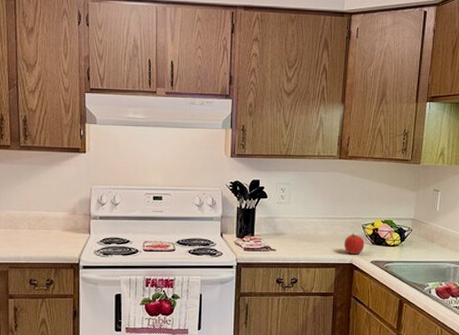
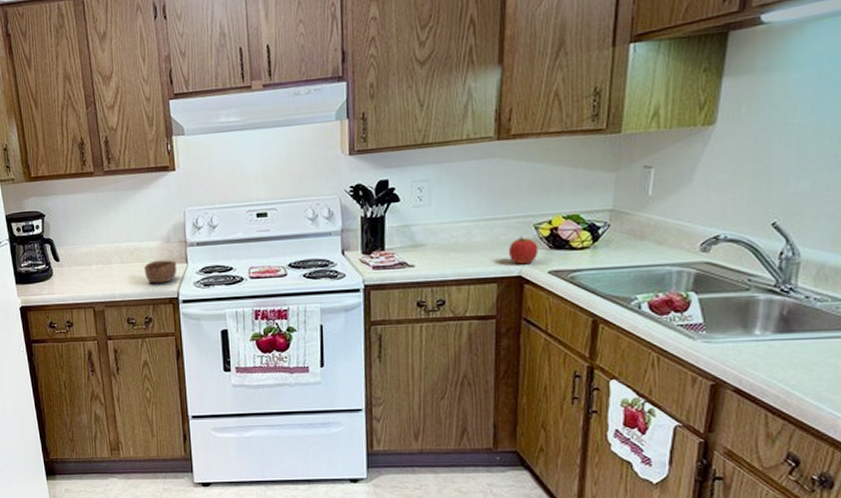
bowl: none [50,229,80,250] -> present [144,260,177,284]

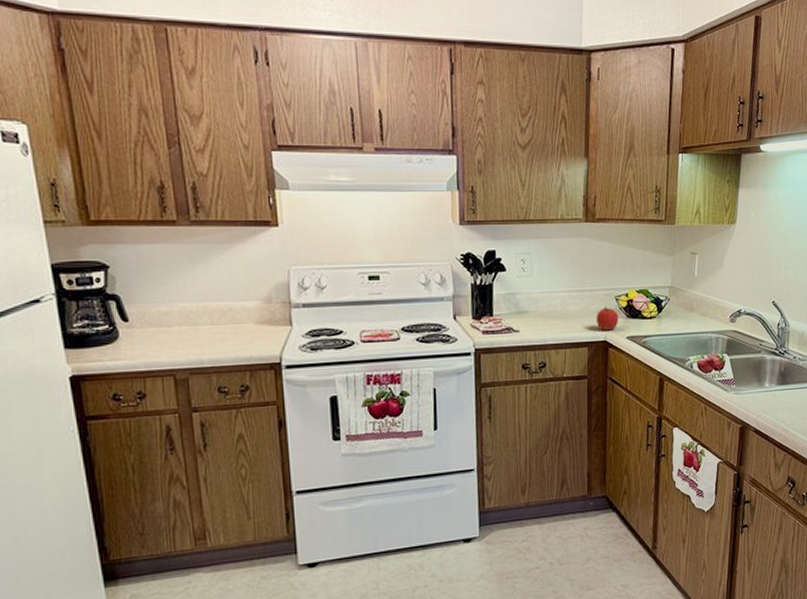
bowl: present [144,260,177,284] -> none [240,322,280,348]

